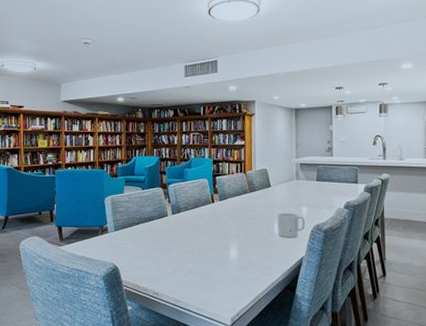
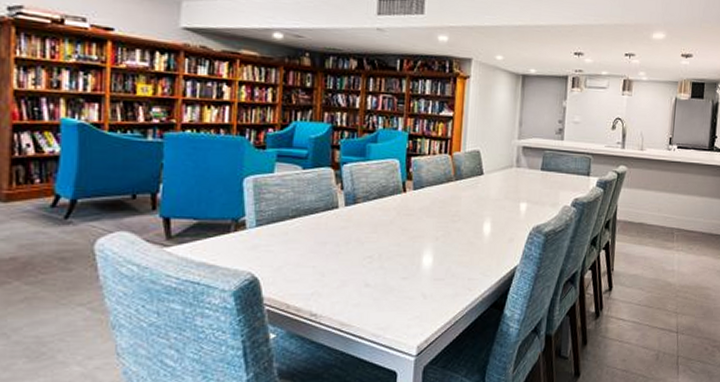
mug: present [277,212,306,238] -> none [487,209,524,242]

